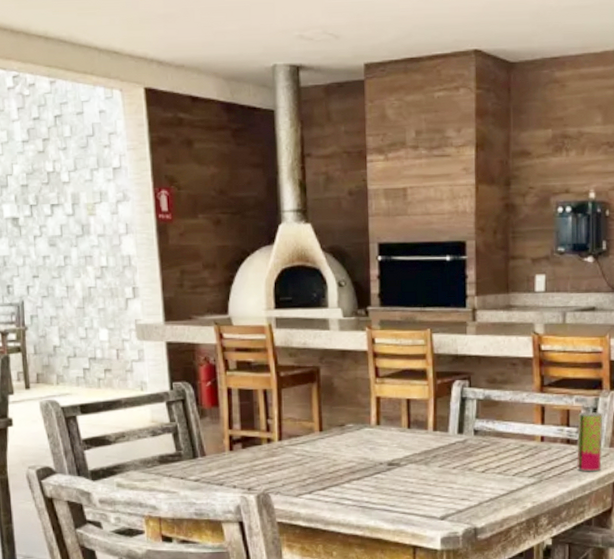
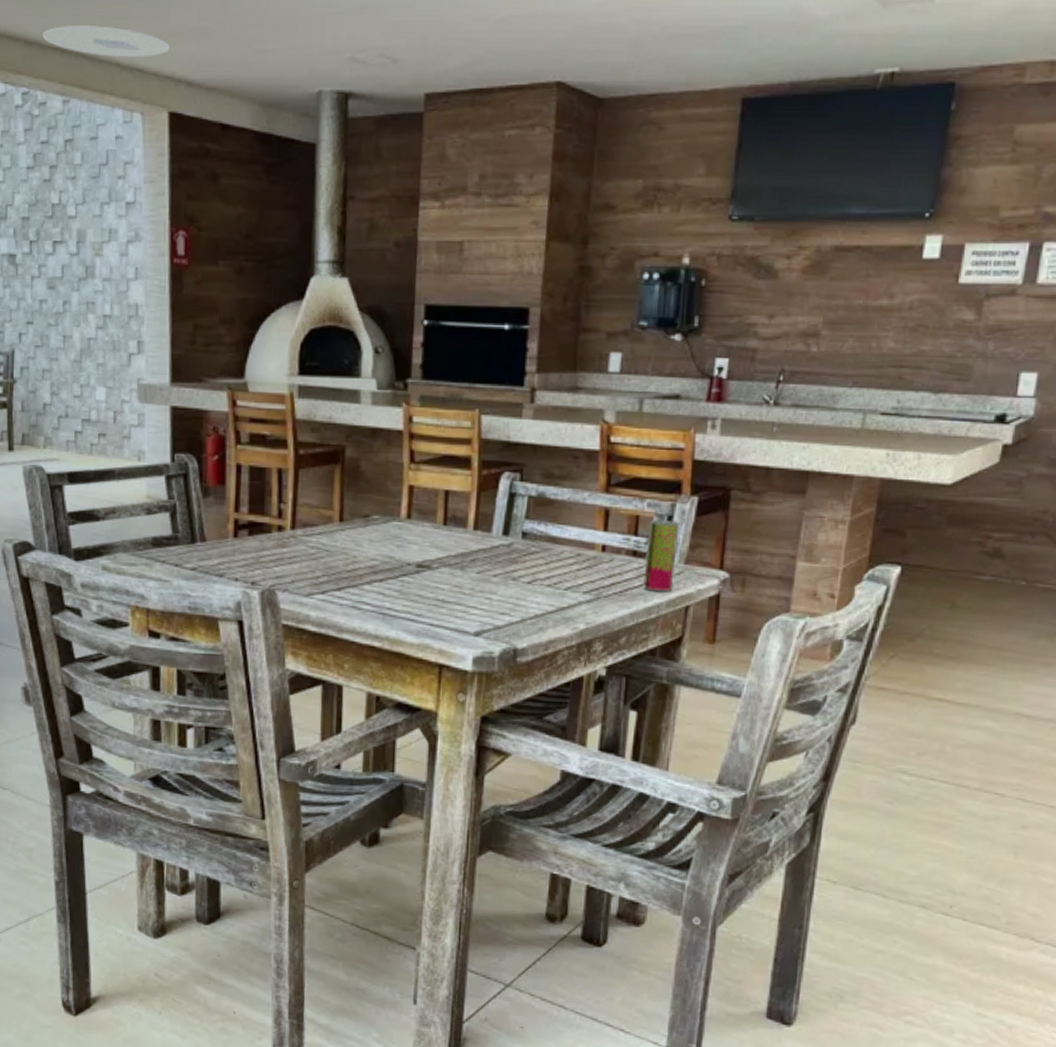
ceiling light: none [27,15,141,42] -> present [42,26,170,58]

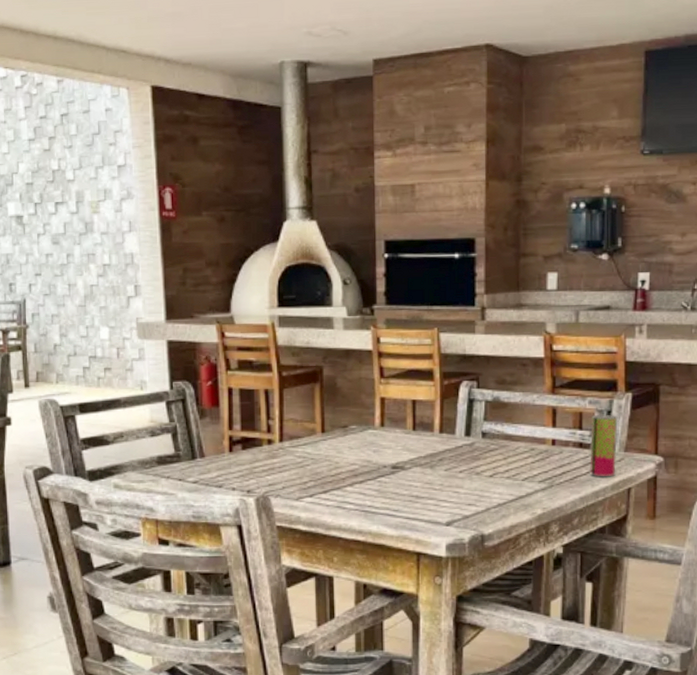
ceiling light: present [42,26,170,58] -> none [36,15,149,41]

